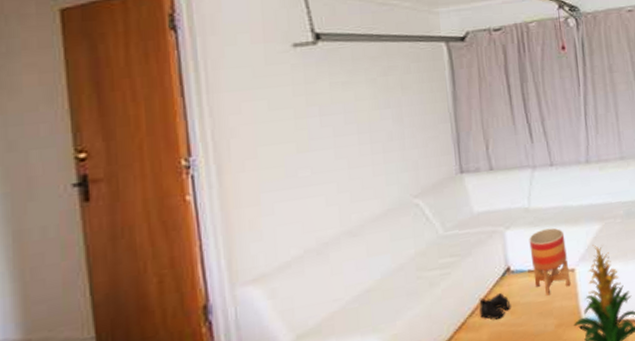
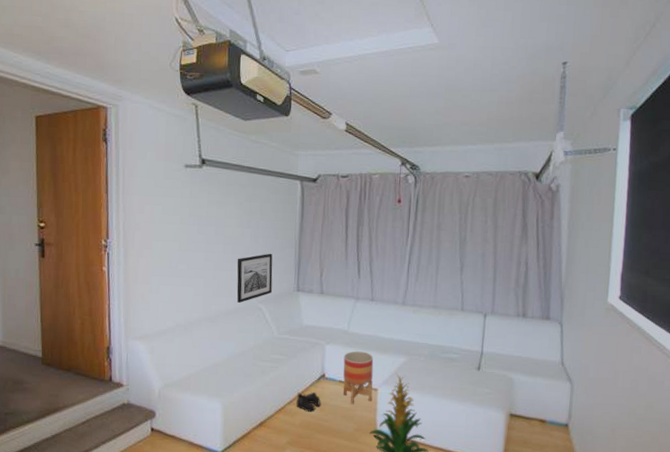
wall art: none [378,133,429,204] -> present [236,253,273,303]

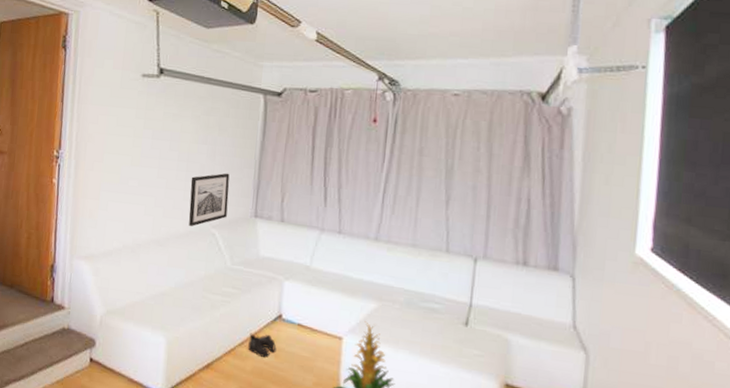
planter: present [343,351,374,404] -> none [301,290,339,353]

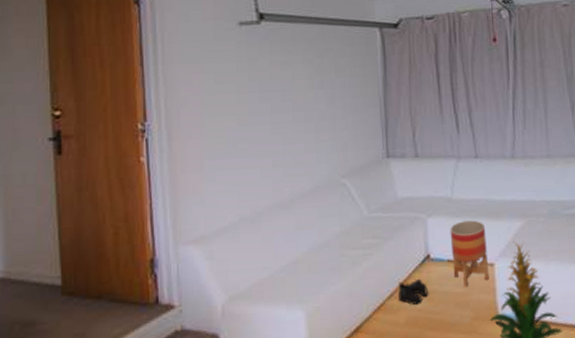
wall art: present [189,173,230,226] -> none [311,116,356,181]
planter: none [301,290,339,353] -> present [450,220,489,287]

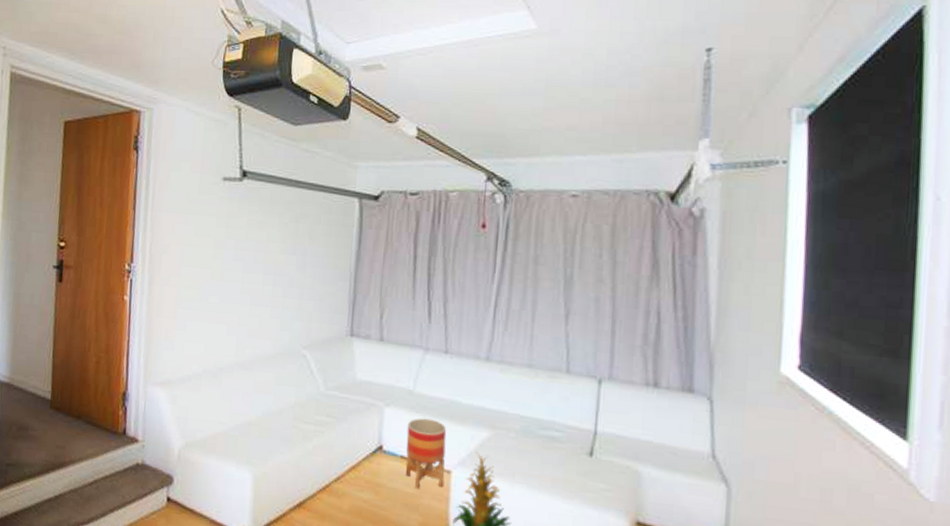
boots: present [398,278,428,305] -> none [345,466,376,494]

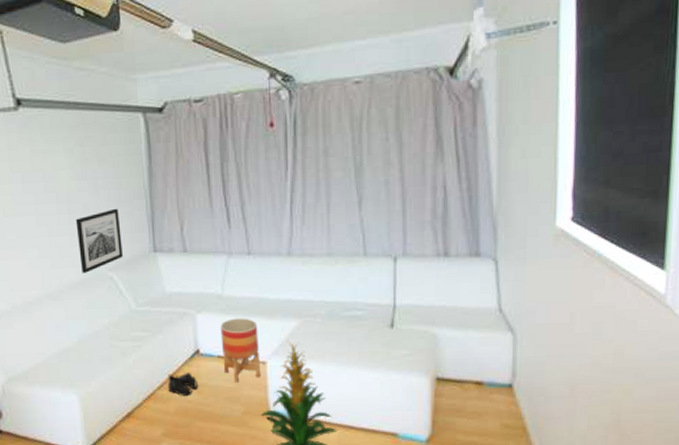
wall art: none [276,286,322,347] -> present [75,208,123,273]
boots: none [345,466,376,494] -> present [168,372,198,396]

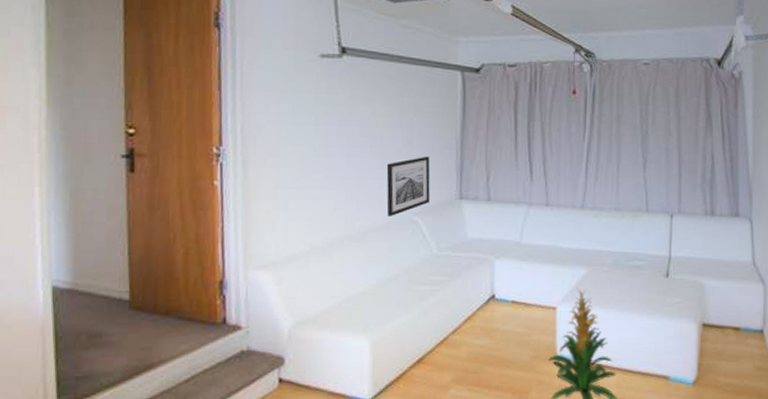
boots: present [168,372,198,396] -> none [462,316,490,341]
planter: present [220,318,261,383] -> none [516,265,551,328]

